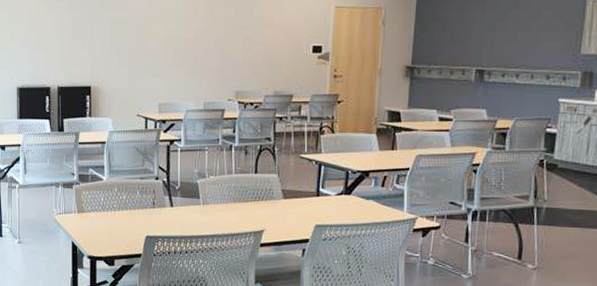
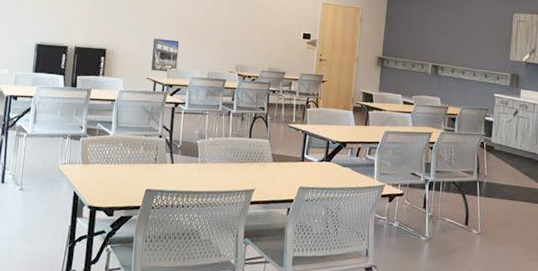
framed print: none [140,69,170,107] -> present [151,38,180,72]

